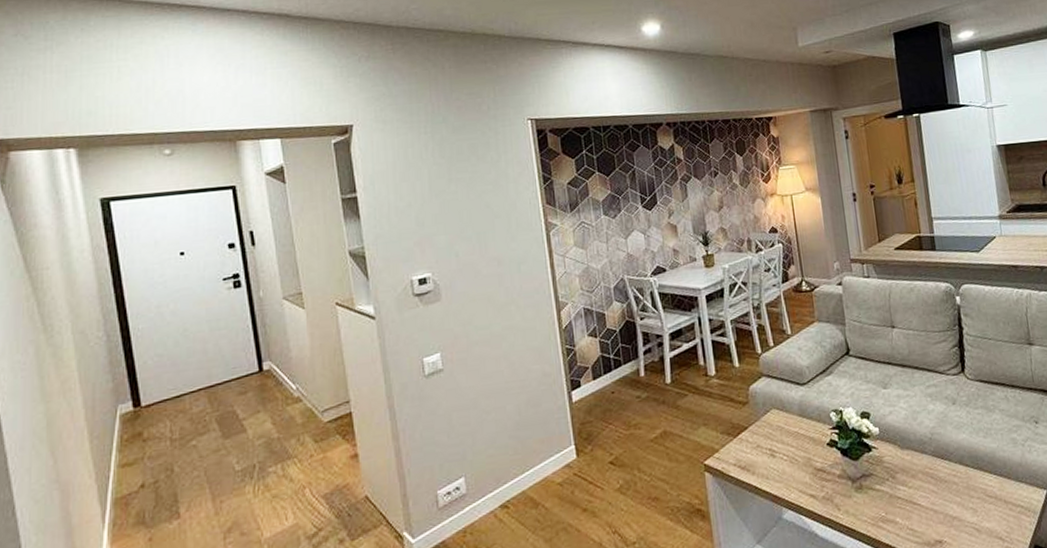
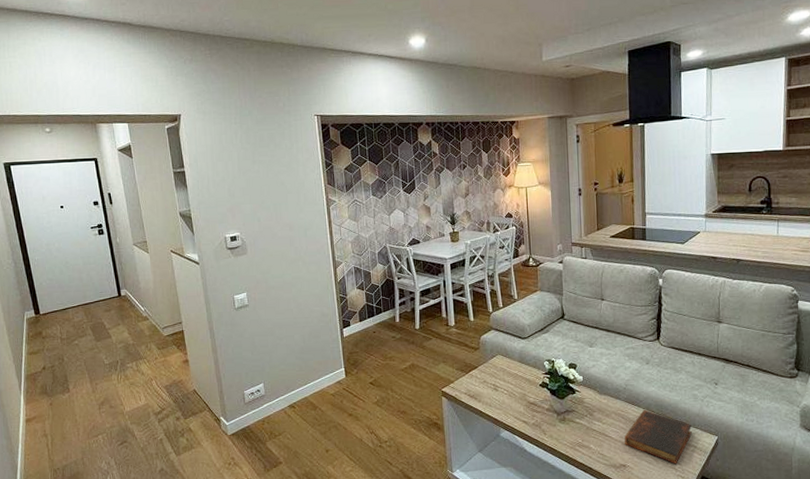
book: none [936,463,1016,533] -> present [624,409,692,464]

